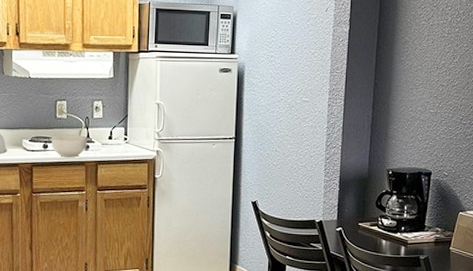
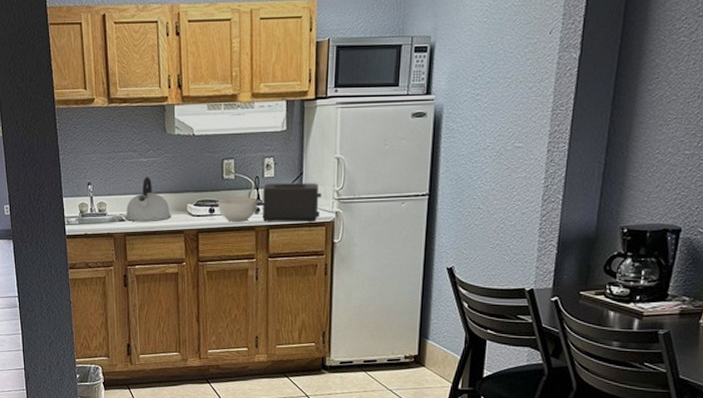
toaster: none [92,123,144,160] -> present [262,183,322,223]

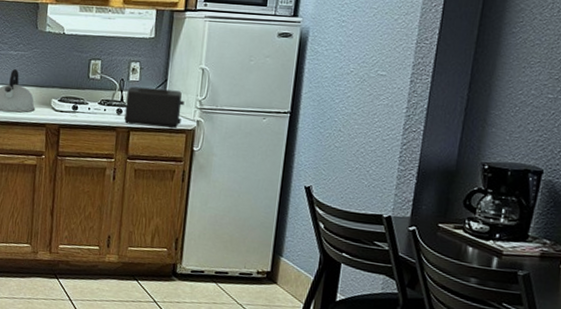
bowl: present [217,197,258,223] -> none [81,96,121,122]

